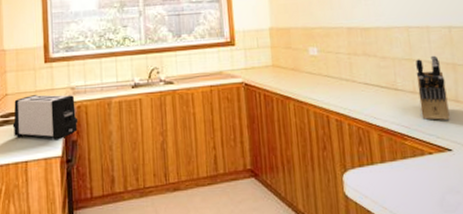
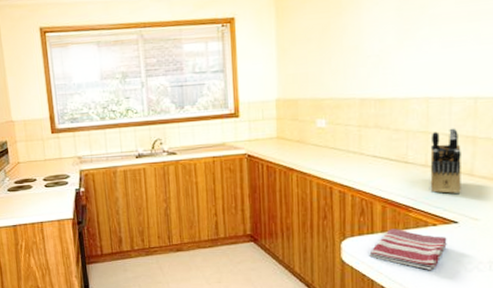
toaster: present [12,95,78,140] -> none [26,163,87,205]
dish towel: none [371,158,445,204] -> present [369,229,447,271]

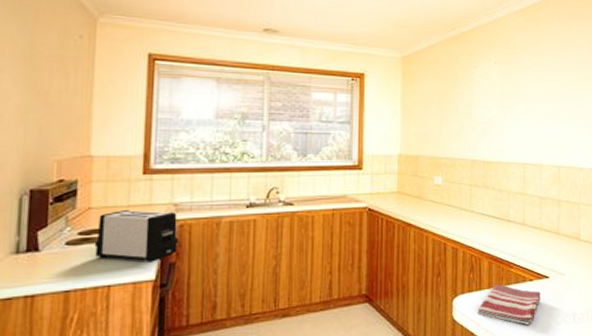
toaster: none [26,163,87,205] -> present [94,210,179,262]
knife block: present [430,128,461,195] -> none [527,191,550,251]

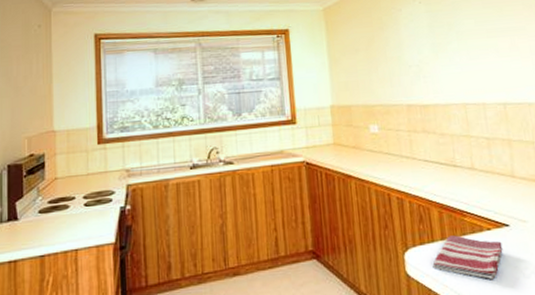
toaster: present [94,210,179,262] -> none [62,178,133,226]

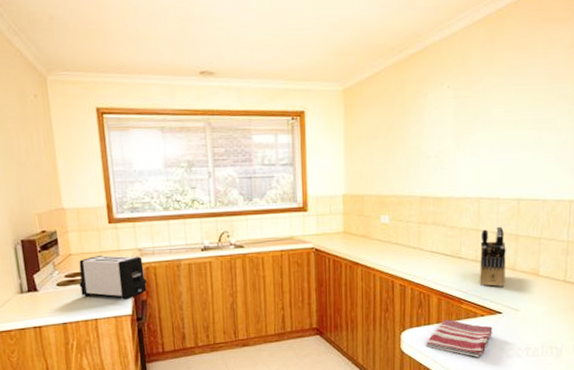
toaster: none [62,178,133,226] -> present [79,255,147,300]
knife block: none [473,131,507,197] -> present [479,226,506,287]

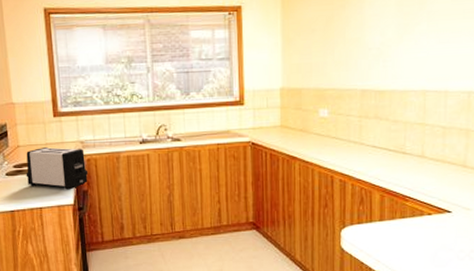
dish towel: present [426,319,492,358] -> none [368,217,441,259]
knife block: present [479,226,506,287] -> none [426,120,455,185]

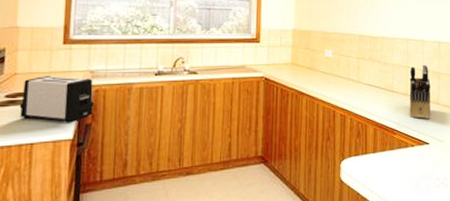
knife block: none [426,120,455,185] -> present [409,64,431,120]

